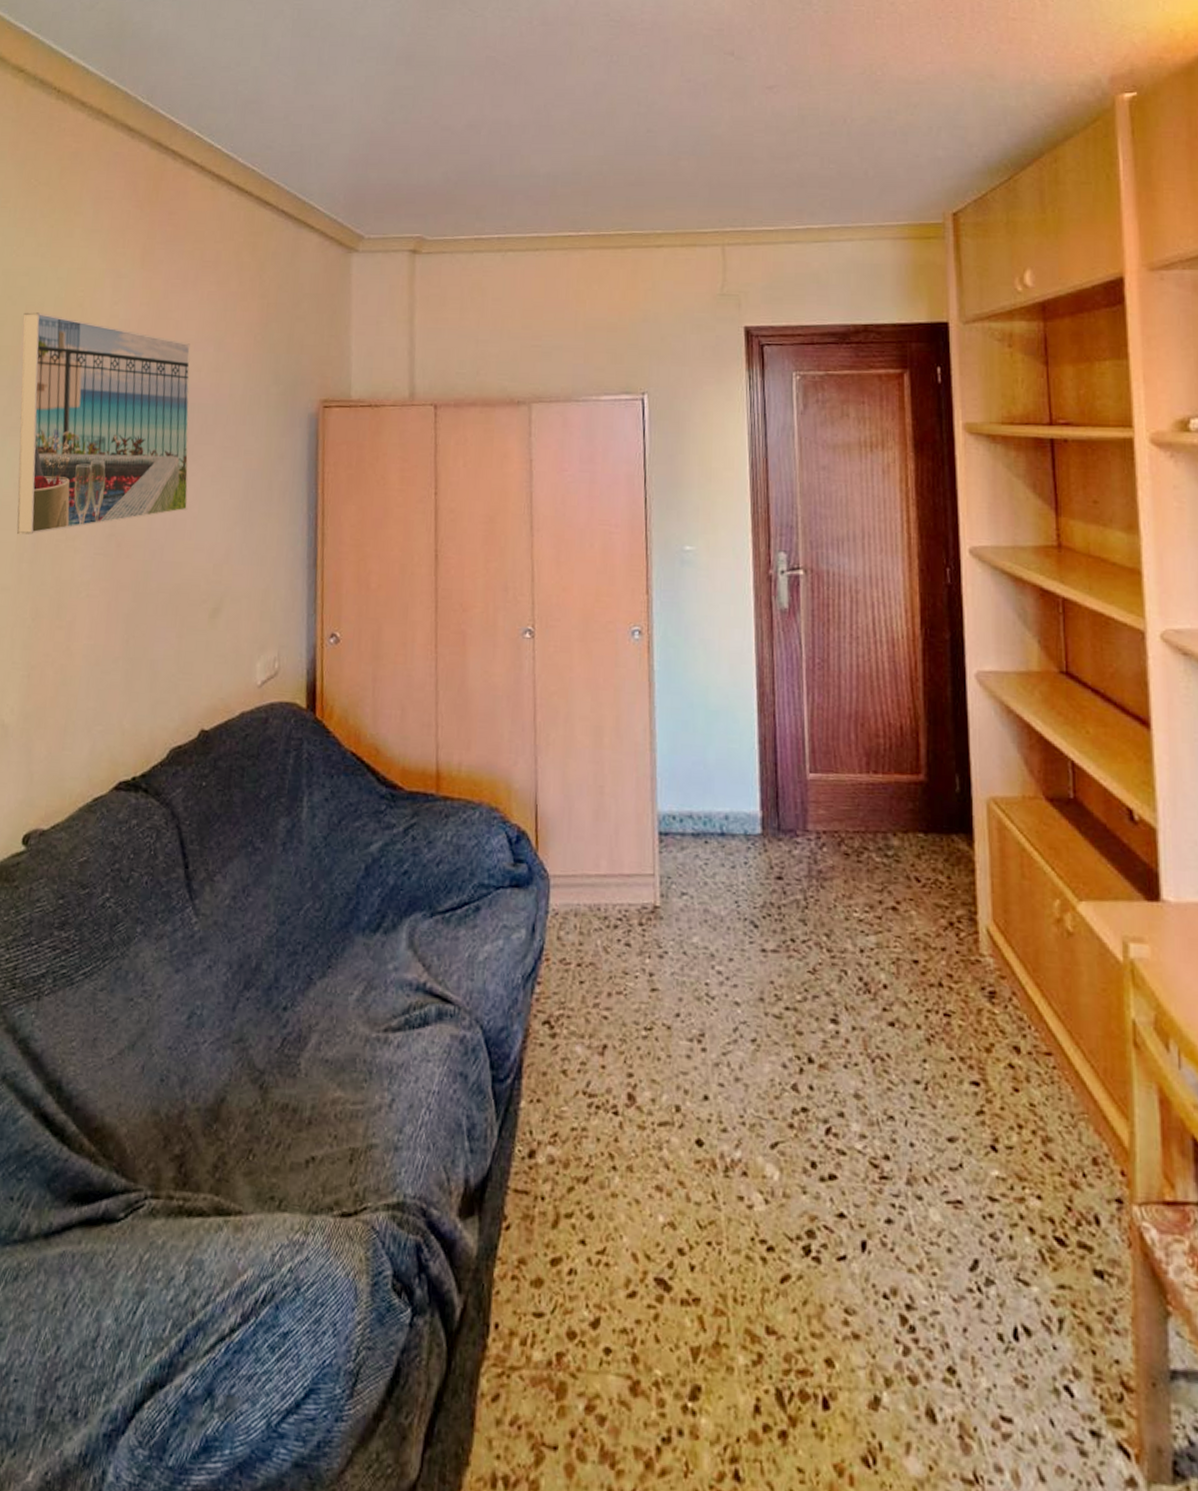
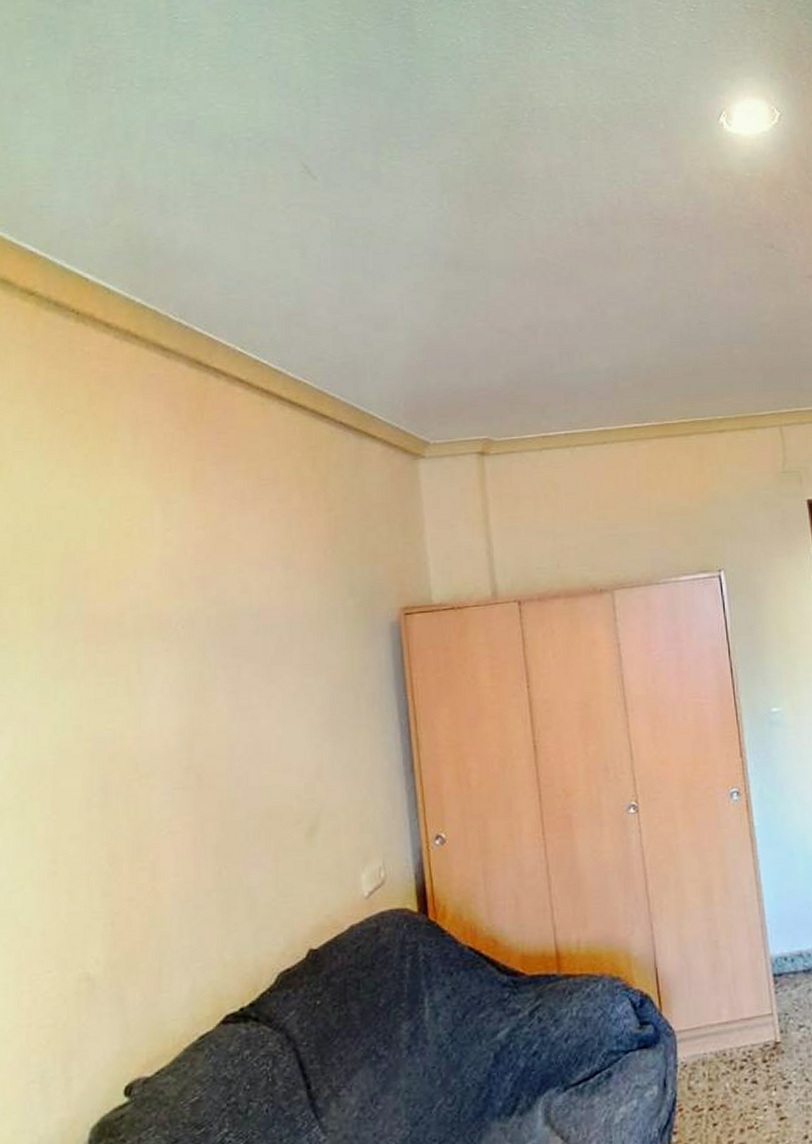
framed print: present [16,312,191,535] -> none [63,546,271,779]

